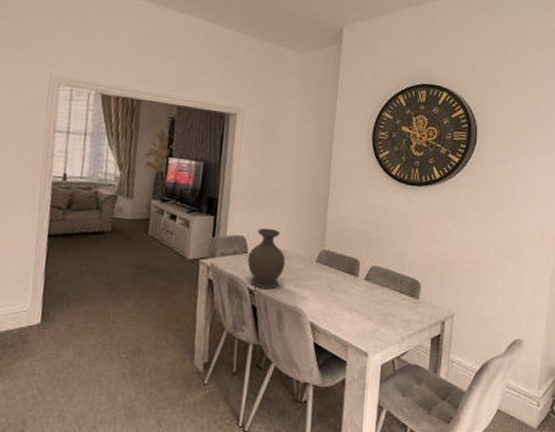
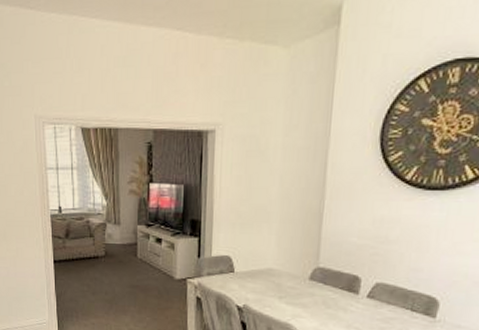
vase: present [247,227,286,290] -> none [234,246,275,307]

